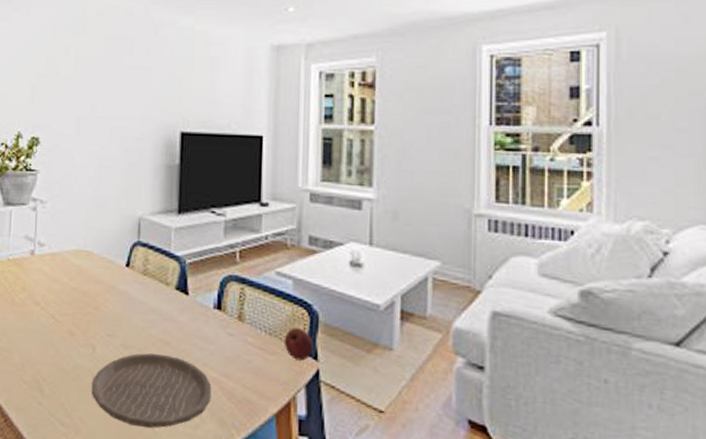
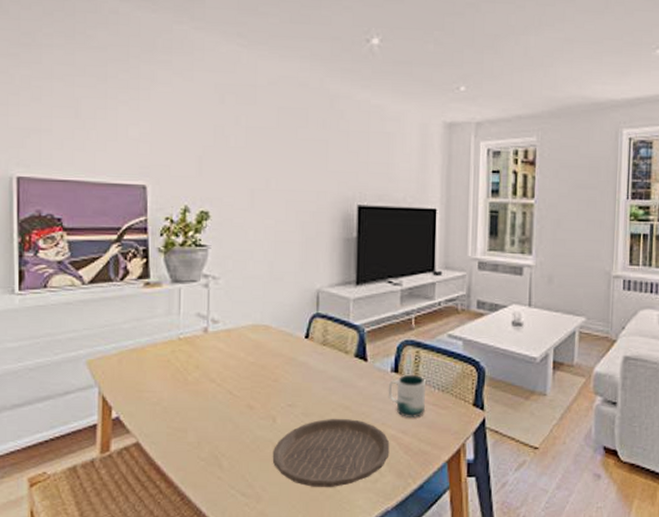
mug: none [210,312,251,361] -> present [388,374,426,417]
apple: present [284,327,314,361] -> none [455,382,481,412]

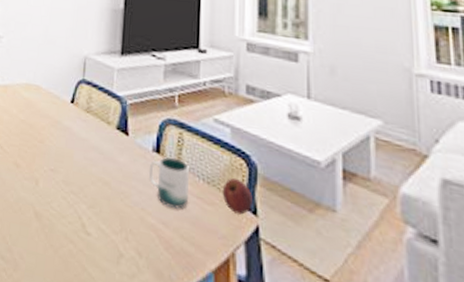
plate: present [272,418,390,488] -> none [32,191,149,273]
apple: none [455,382,481,412] -> present [222,177,253,215]

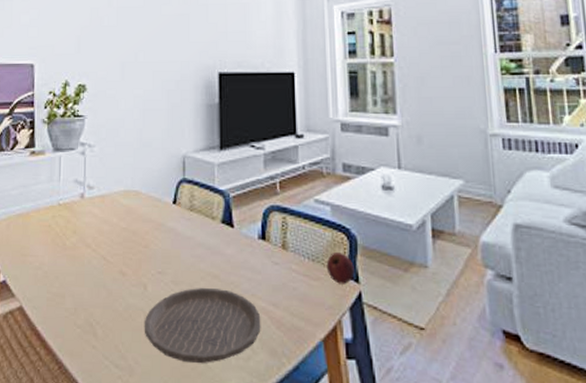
plate: none [32,191,149,273] -> present [144,287,261,364]
mug: present [148,157,189,209] -> none [256,241,296,289]

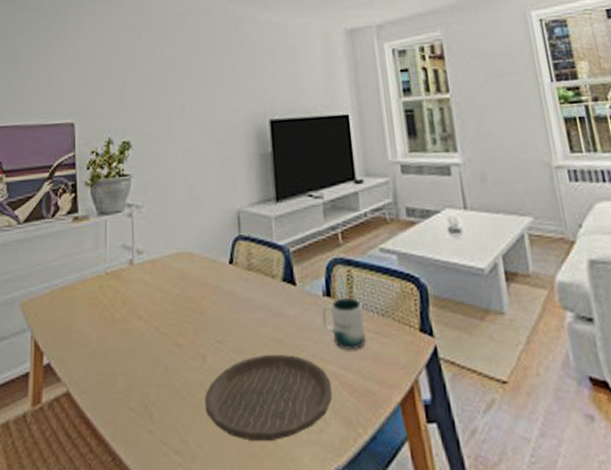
mug: none [256,241,296,289] -> present [321,297,367,350]
apple: present [326,251,355,284] -> none [397,303,428,339]

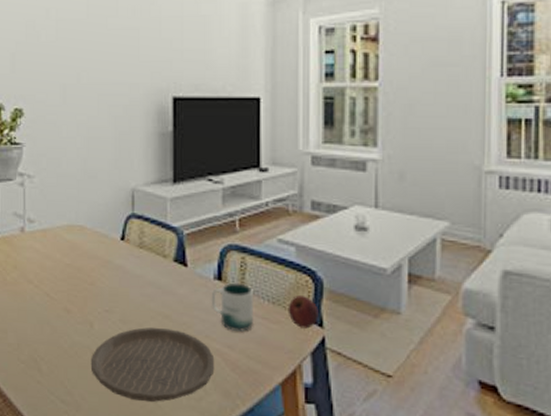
apple: none [397,303,428,339] -> present [288,294,319,329]

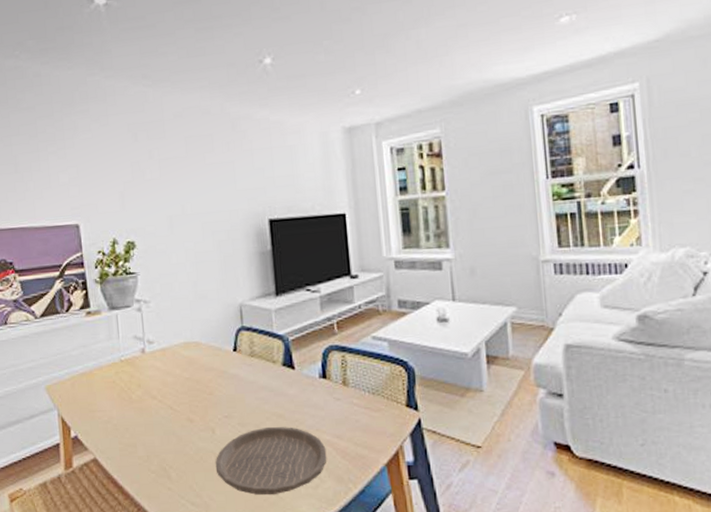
mug: present [211,282,254,332] -> none [318,379,358,422]
apple: present [288,294,319,329] -> none [386,383,414,413]

